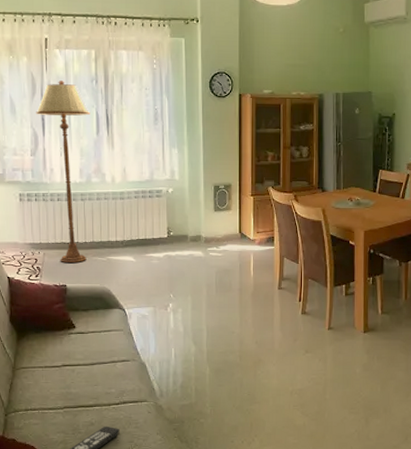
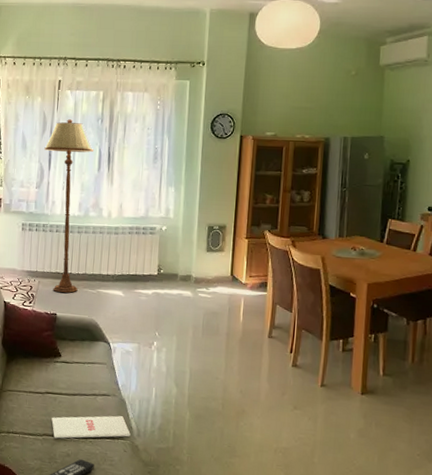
magazine: none [71,379,153,409] -> present [51,415,131,439]

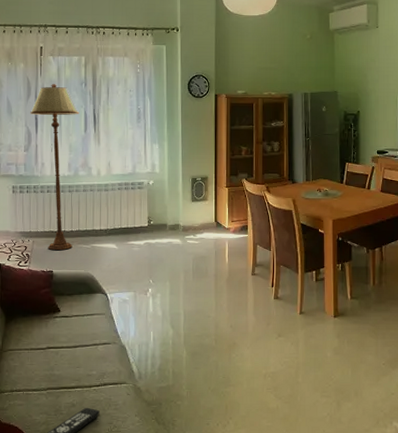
magazine: present [51,415,131,439] -> none [55,362,132,391]

